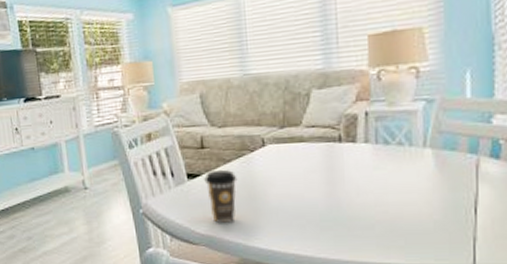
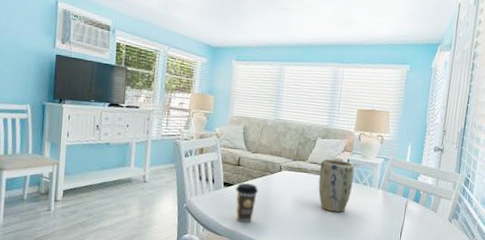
plant pot: none [323,115,380,192] -> present [318,159,355,213]

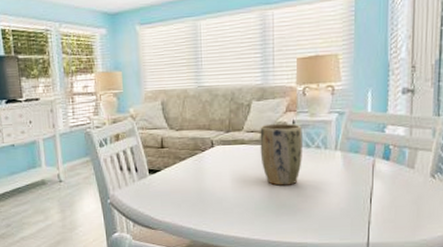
coffee cup: present [235,183,259,223] -> none [163,167,190,212]

